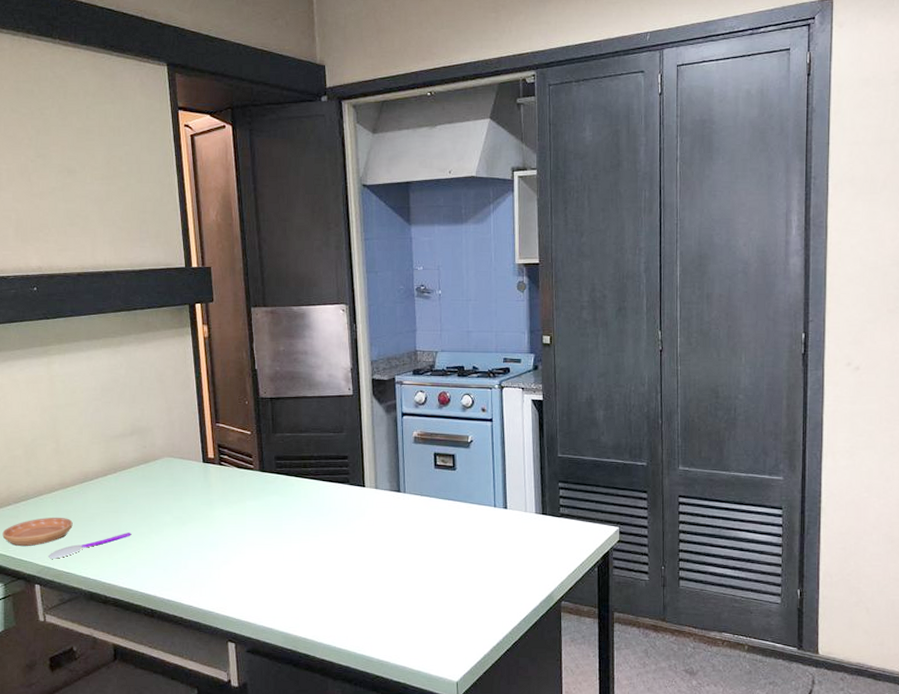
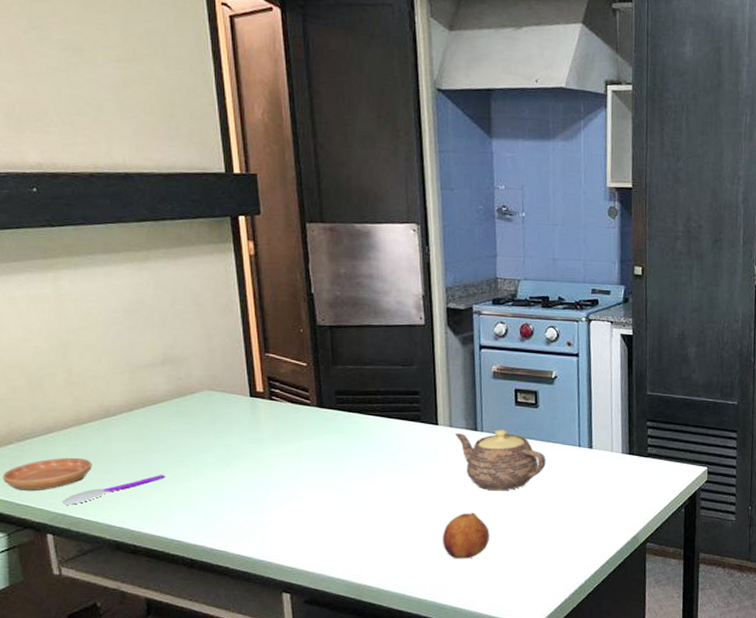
fruit: none [370,569,412,614] -> present [443,512,489,559]
teapot: none [380,491,464,549] -> present [455,429,546,491]

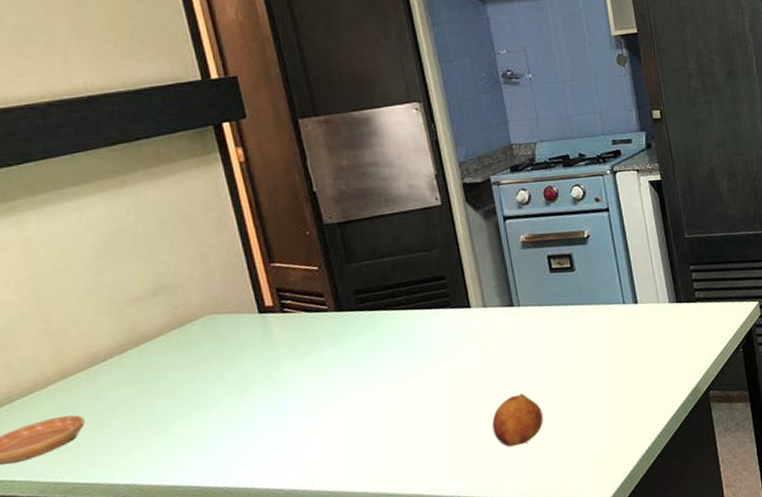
spoon: present [61,475,166,505] -> none [52,416,173,472]
teapot: present [455,429,546,491] -> none [490,299,592,367]

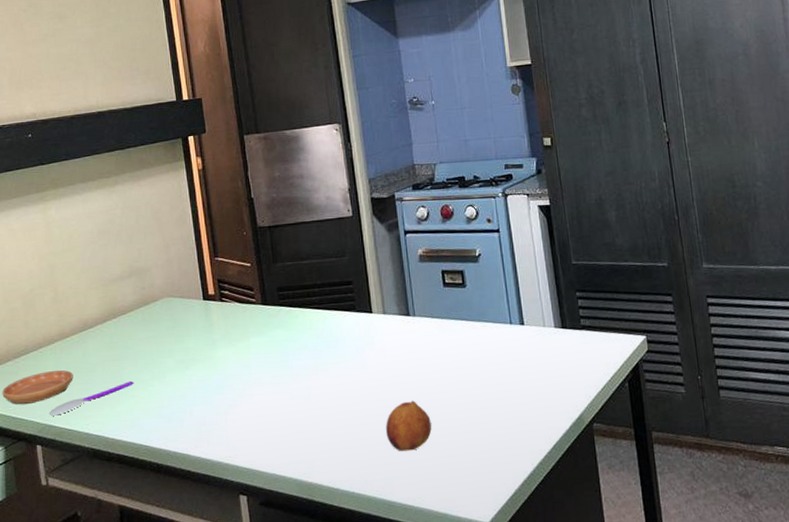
spoon: none [52,416,173,472] -> present [48,381,134,416]

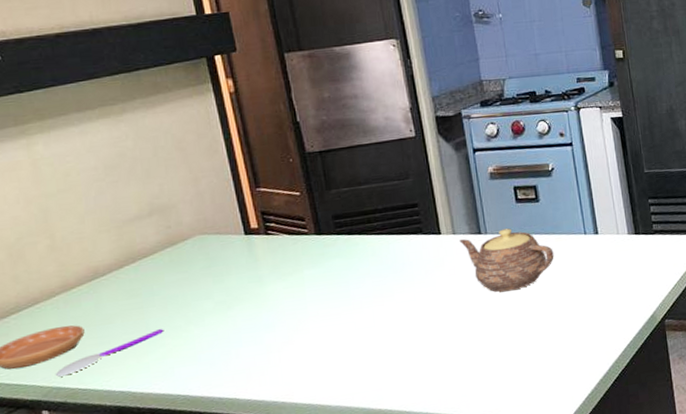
fruit: present [386,401,432,451] -> none [459,317,507,367]
teapot: none [389,312,480,377] -> present [459,228,554,292]

